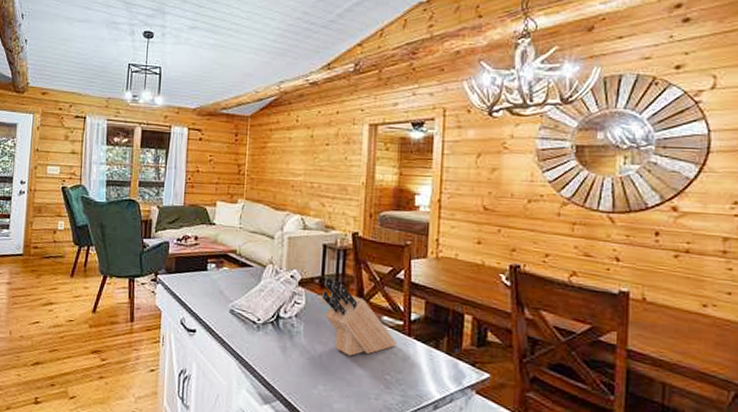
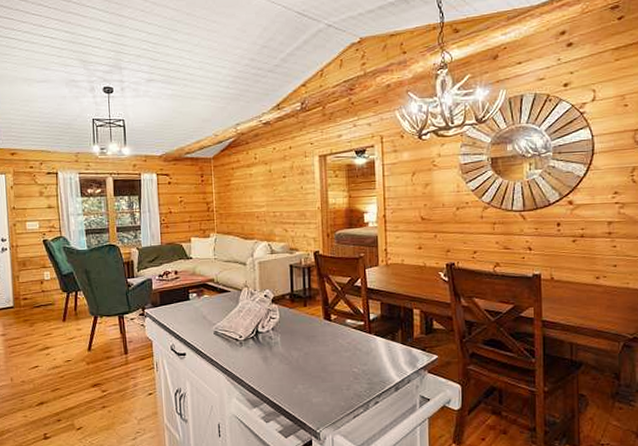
knife block: present [321,276,396,356] -> none [293,292,360,357]

